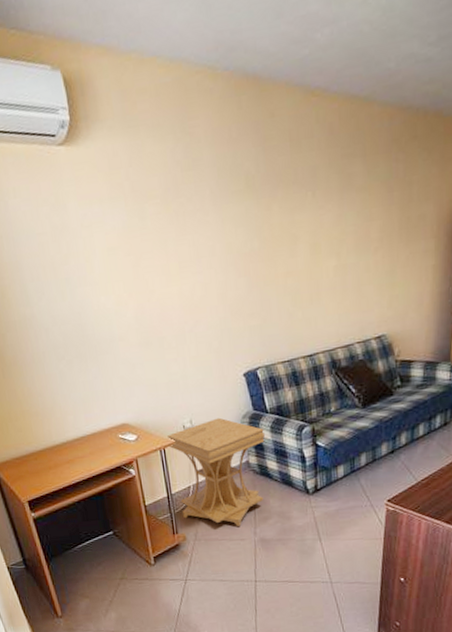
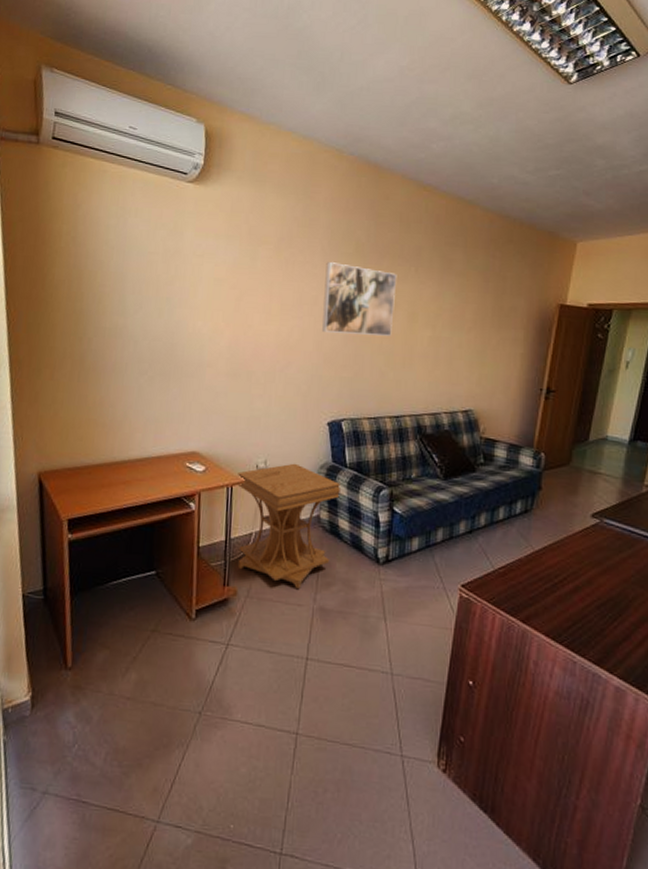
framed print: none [217,203,296,283] -> present [322,262,397,336]

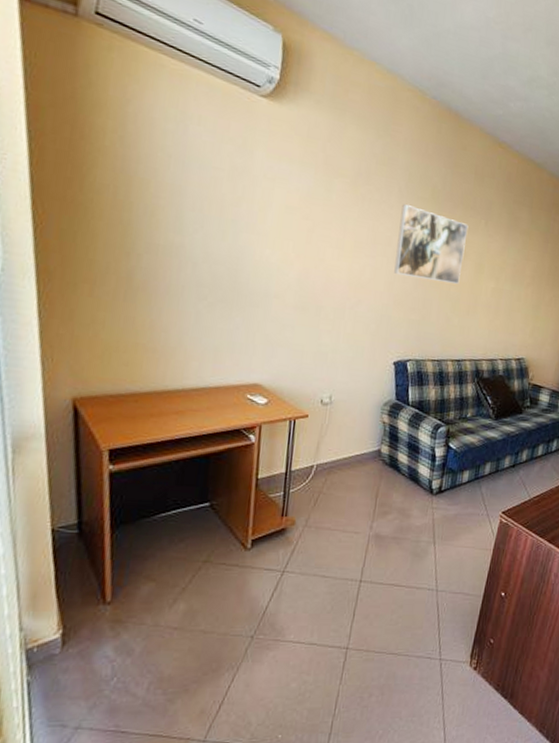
side table: present [237,463,340,588] -> none [297,399,402,517]

